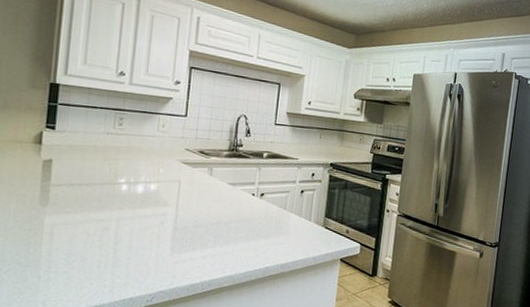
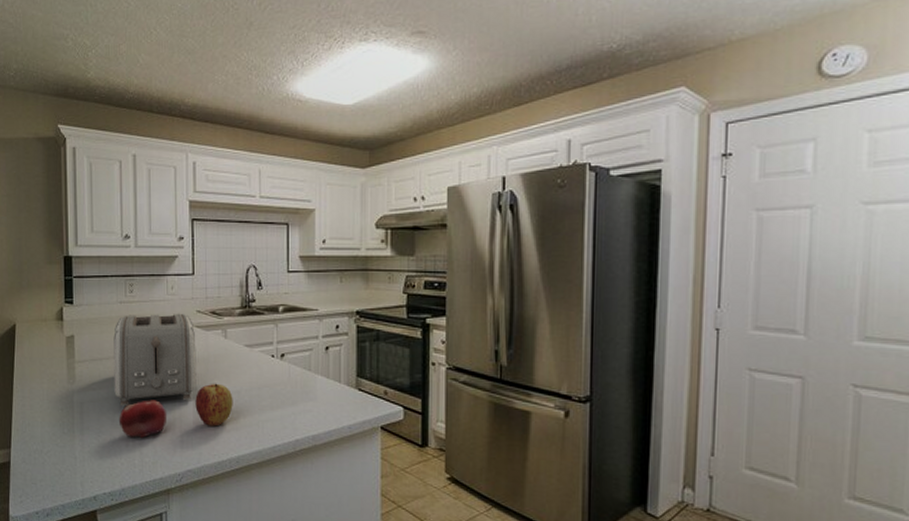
toaster: none [91,145,182,231] -> present [113,313,197,407]
fruit: none [93,226,144,262] -> present [120,400,166,439]
apple: none [174,214,212,253] -> present [195,383,233,427]

